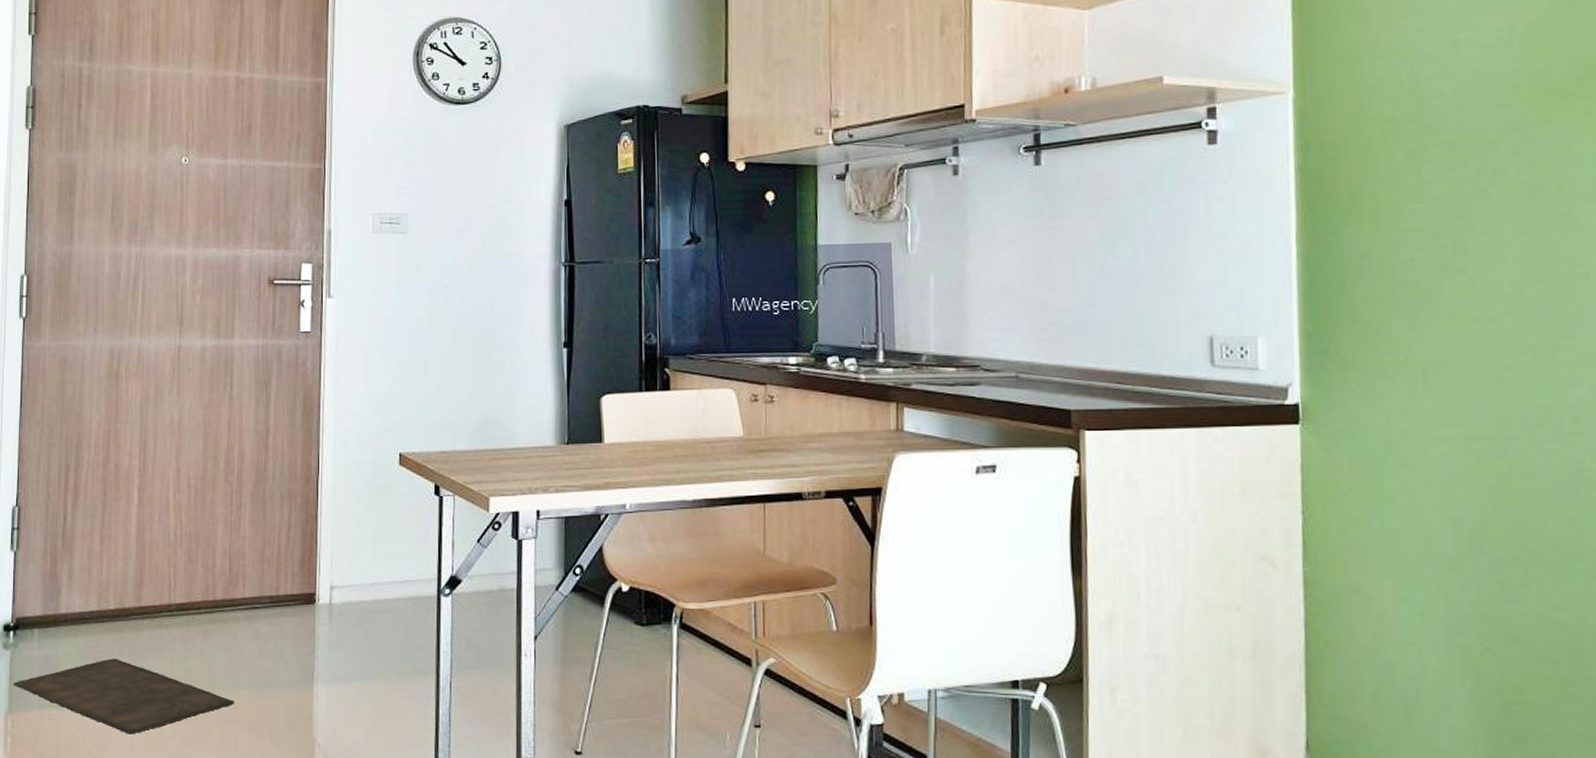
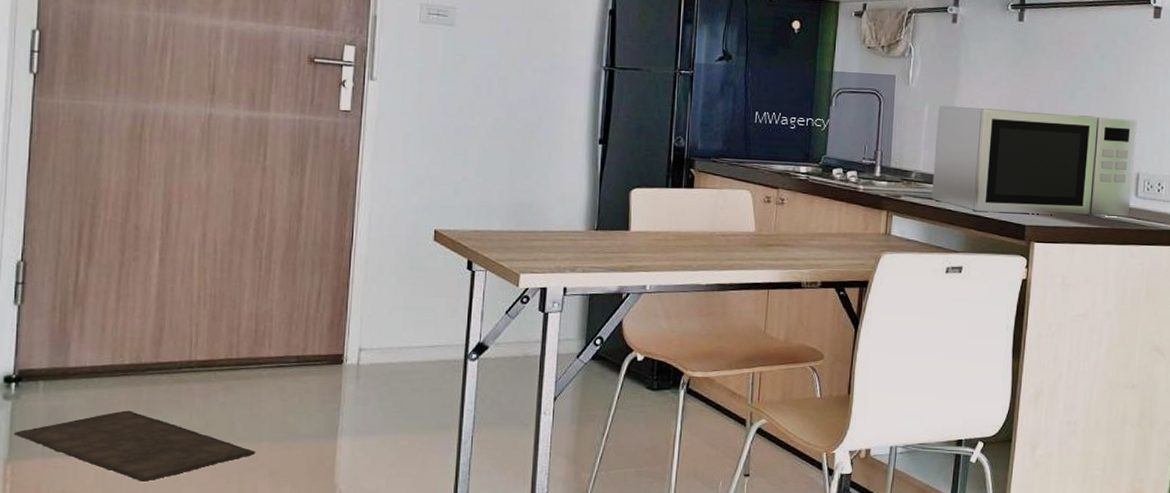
microwave: none [946,270,1207,397] -> present [931,105,1137,218]

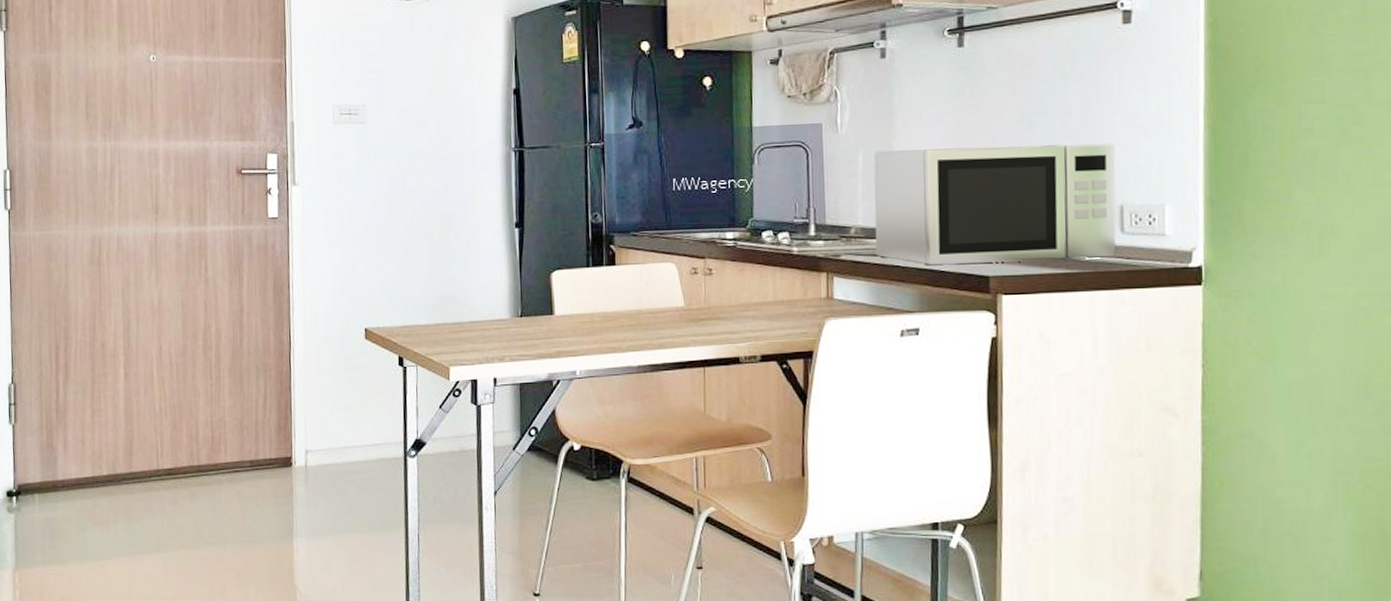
doormat: present [13,410,255,481] -> none [18,519,221,586]

